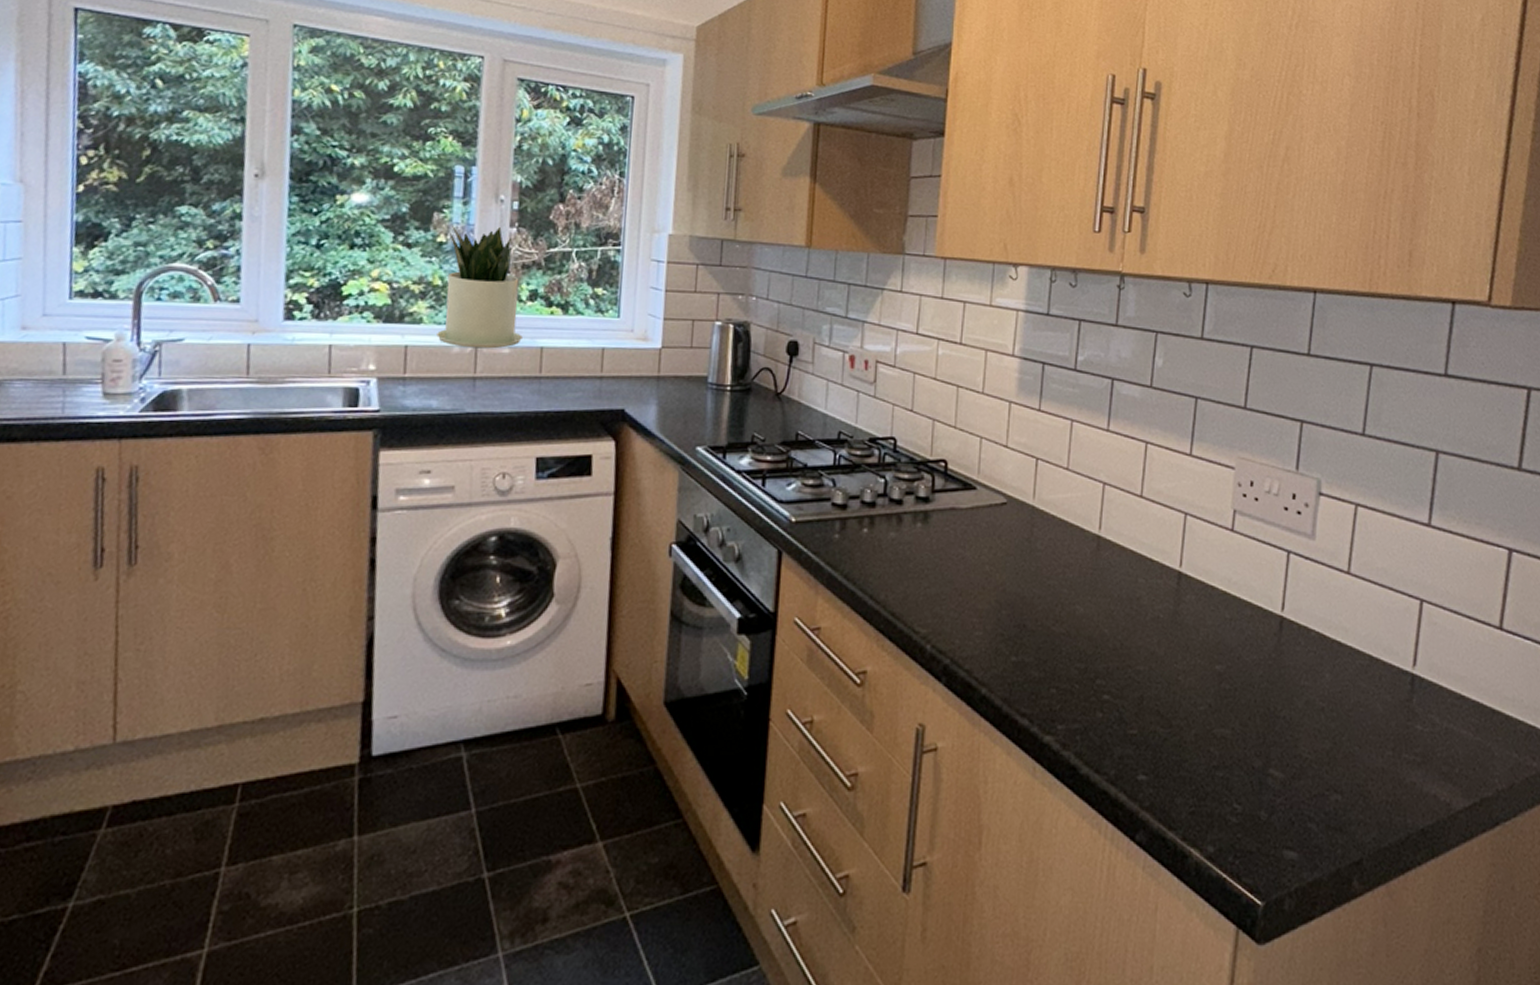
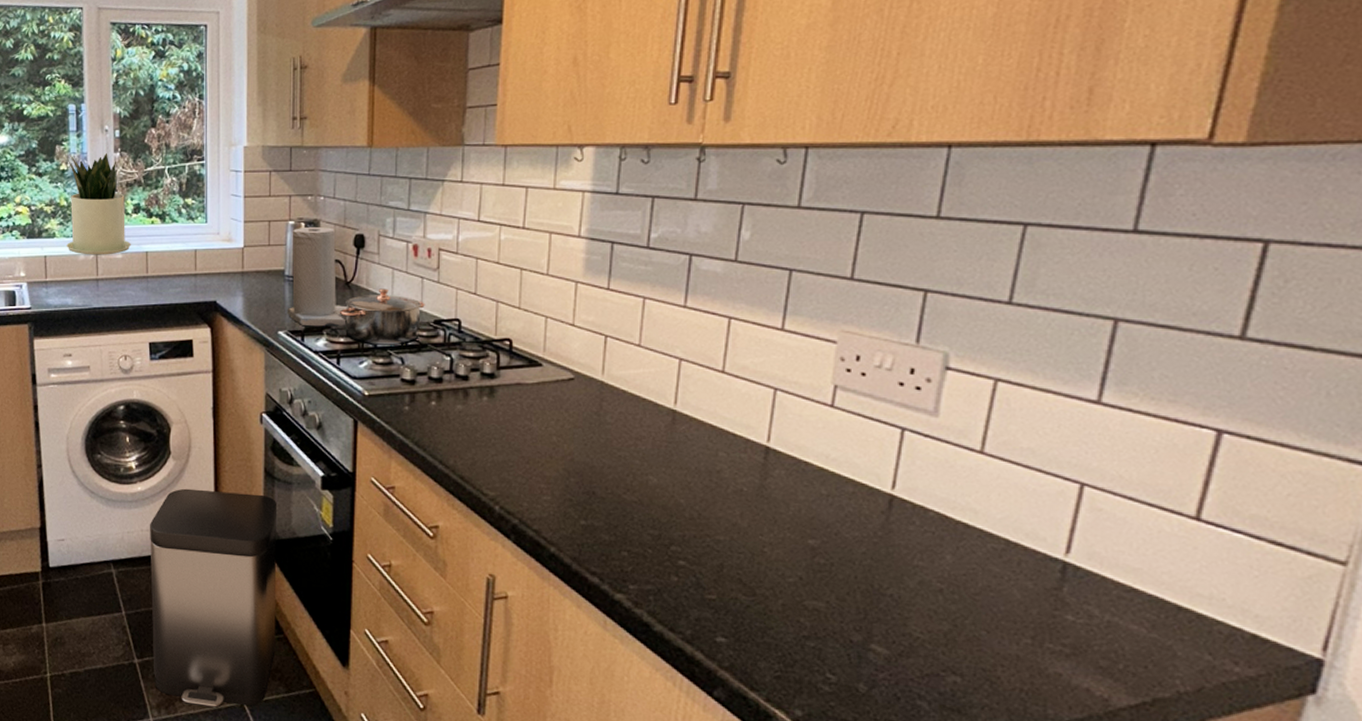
pedal bin: none [508,640,683,928] -> present [149,488,278,709]
paper towel: none [707,328,777,444] -> present [287,226,348,327]
cooking pot: none [767,401,860,467] -> present [339,288,425,347]

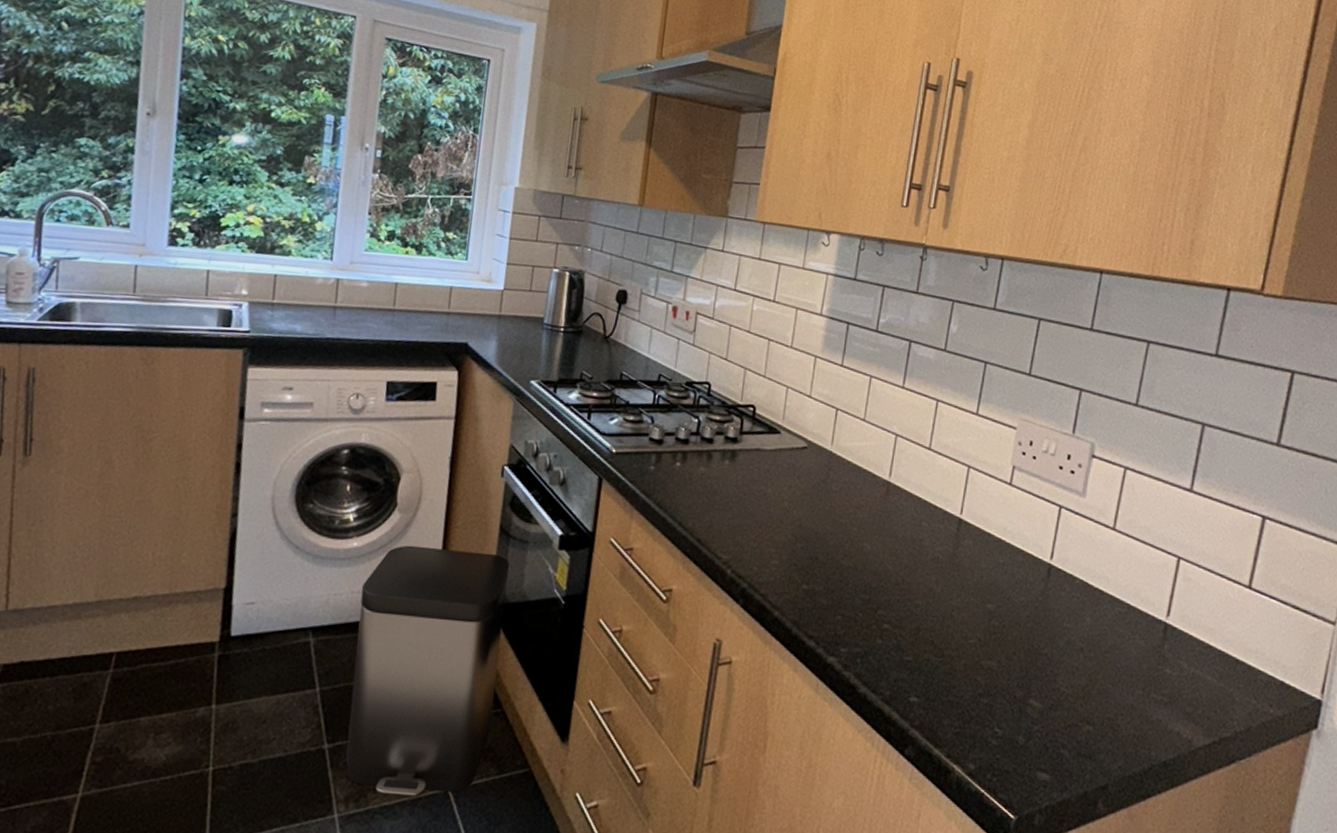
planter: present [67,152,131,255] -> none [303,168,380,282]
paper towel: present [287,226,348,327] -> none [541,276,604,382]
cooking pot: present [339,288,425,347] -> none [594,346,679,405]

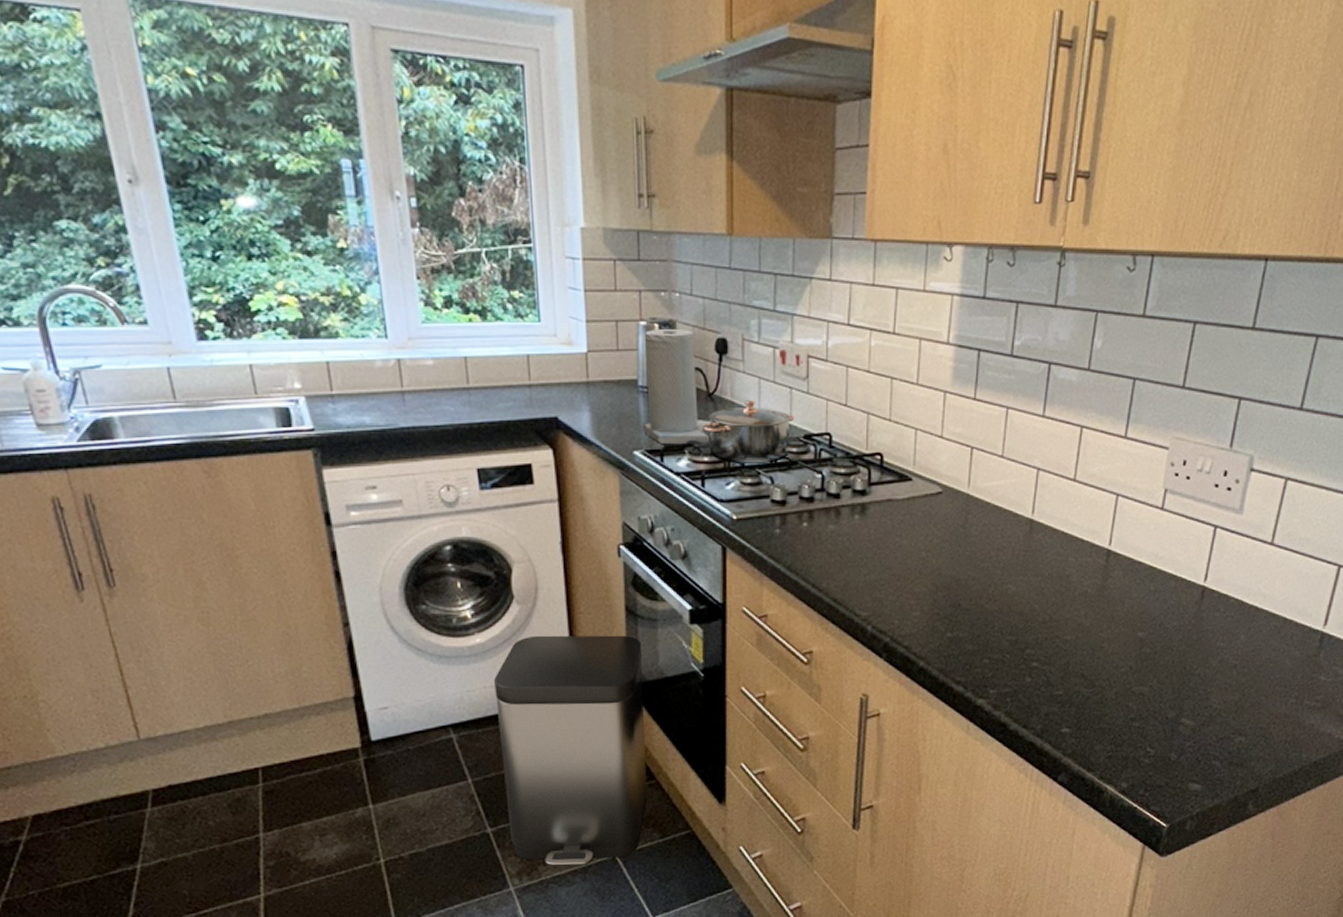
paper towel: none [541,276,604,382] -> present [642,328,712,445]
cooking pot: none [594,346,679,405] -> present [701,400,795,465]

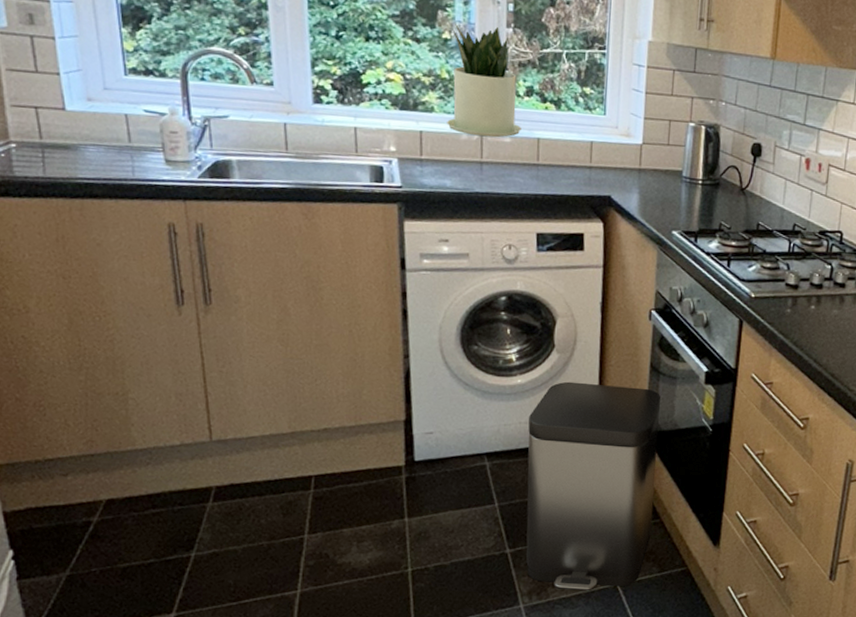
planter: none [347,227,444,361] -> present [447,23,521,138]
paper towel: present [642,328,712,445] -> none [682,130,742,232]
cooking pot: present [701,400,795,465] -> none [732,197,813,253]

